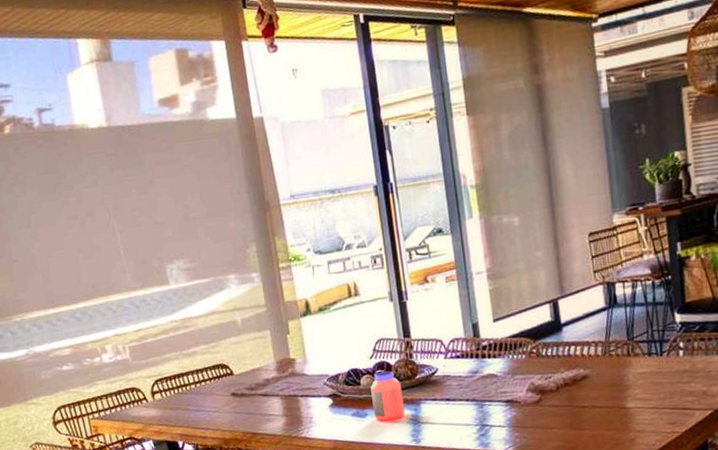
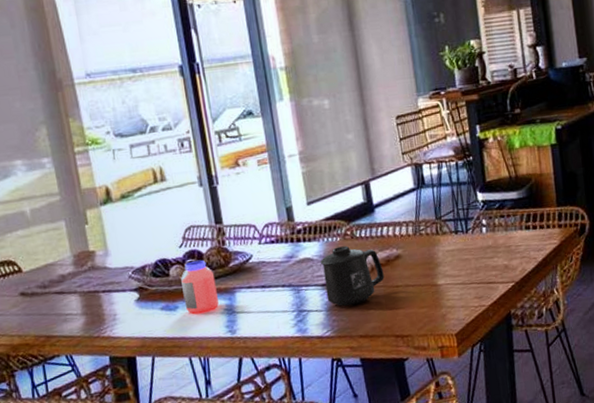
mug: none [504,363,570,424] -> present [320,245,384,307]

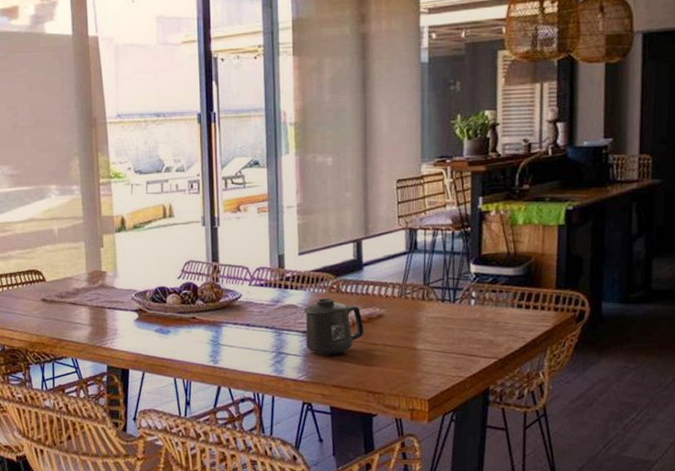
jar: present [181,260,219,314] -> none [176,292,206,340]

